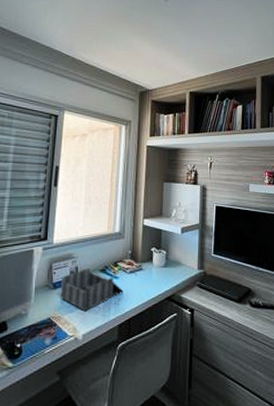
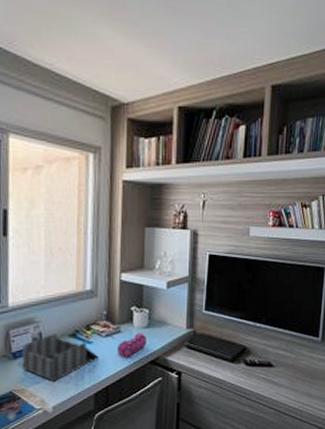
pencil case: none [139,271,164,292] -> present [118,333,146,357]

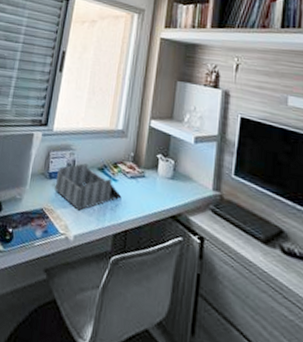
pencil case: present [118,333,146,357] -> none [140,182,170,205]

